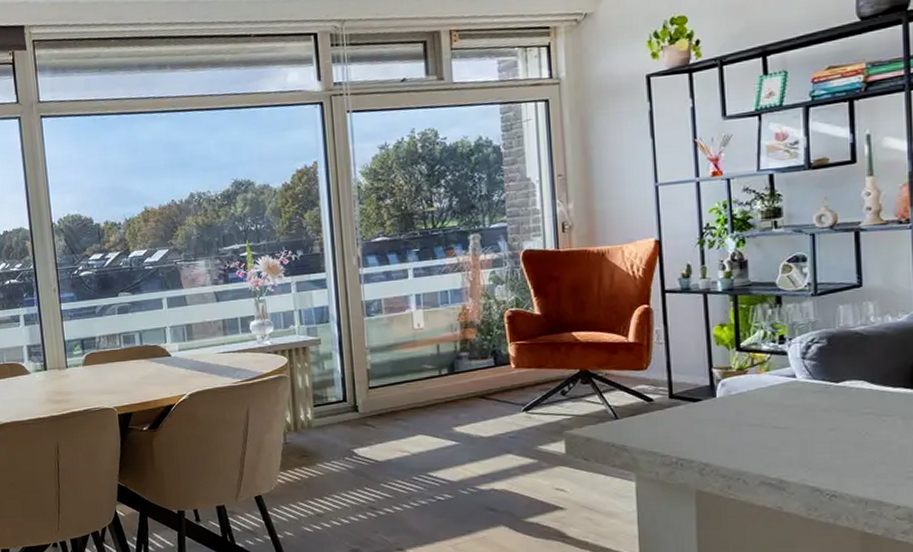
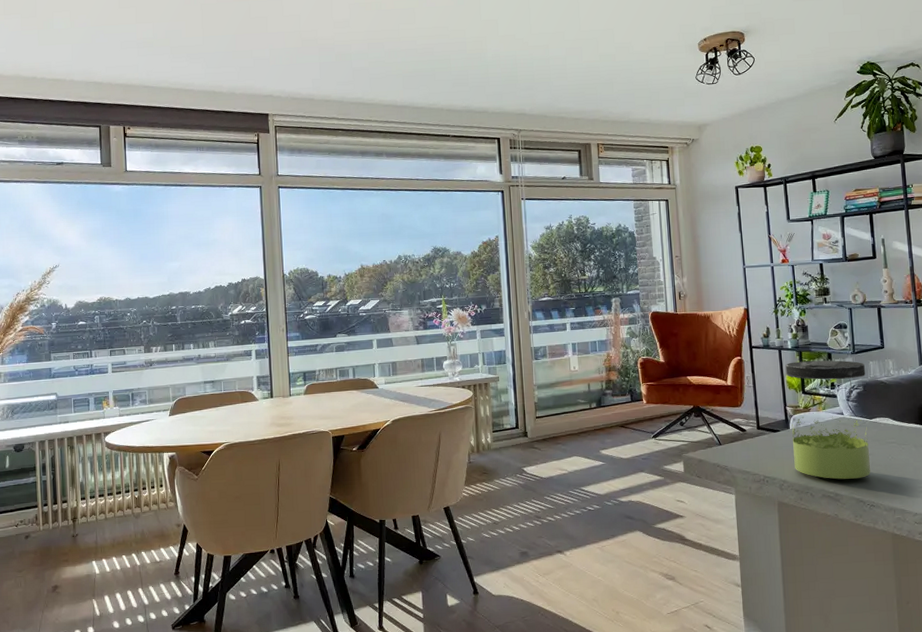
jar: none [713,305,834,462] -> present [785,360,871,480]

